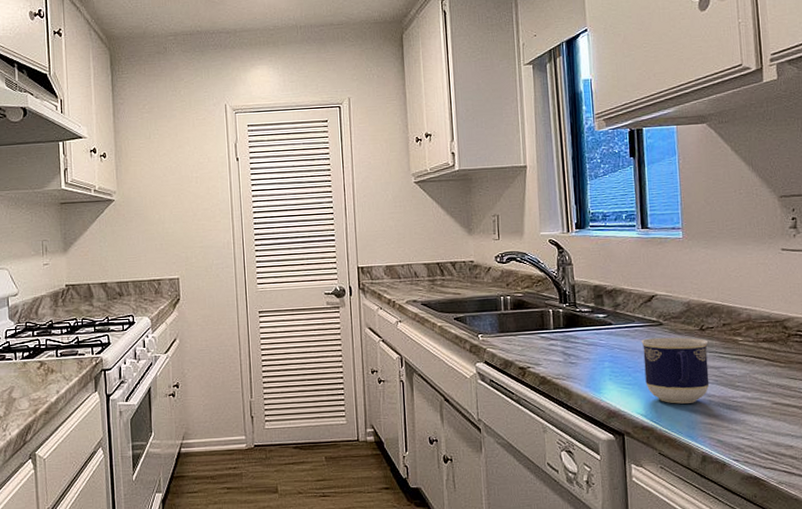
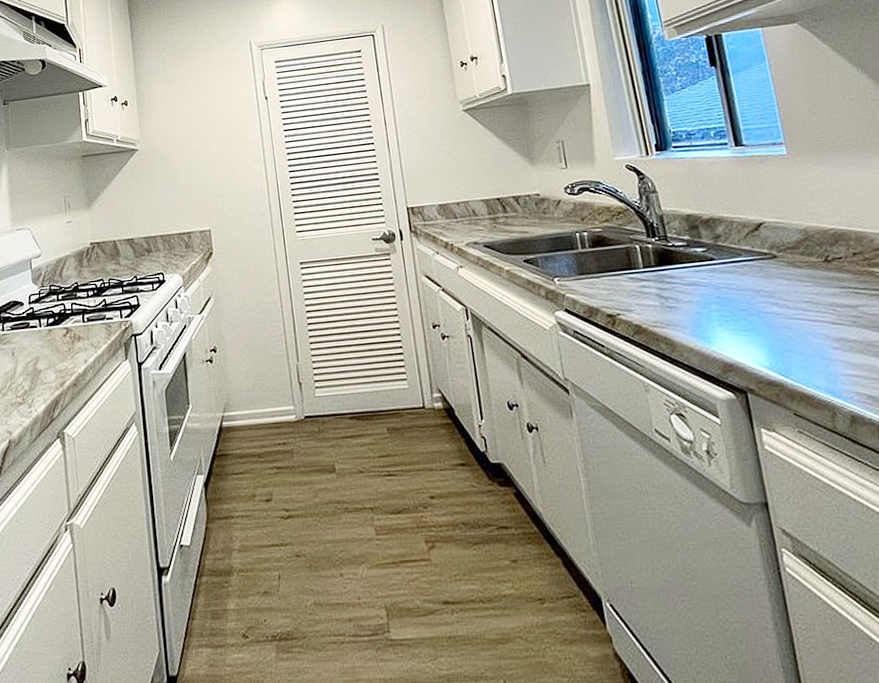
cup: present [641,337,710,404] -> none [752,271,847,352]

